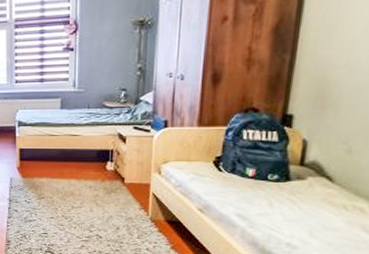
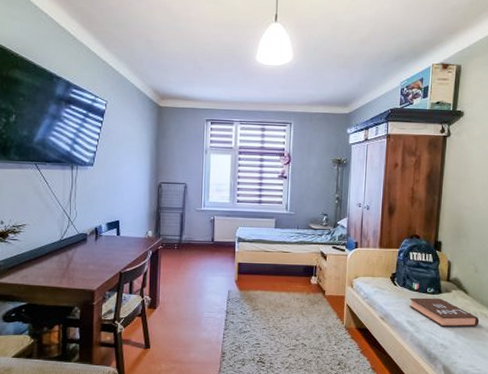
book: none [241,186,351,224] -> present [410,297,480,327]

